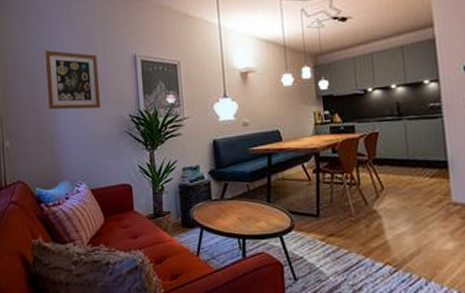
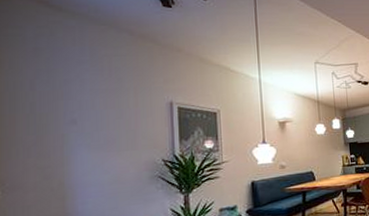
wall art: present [44,50,101,110] -> none [58,92,129,155]

